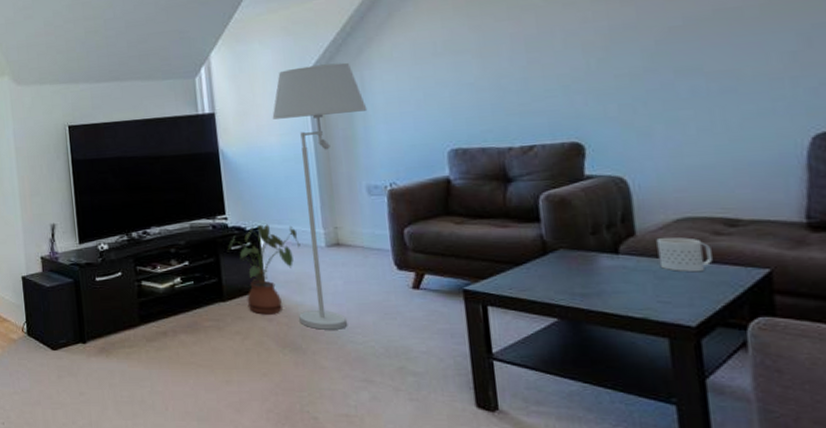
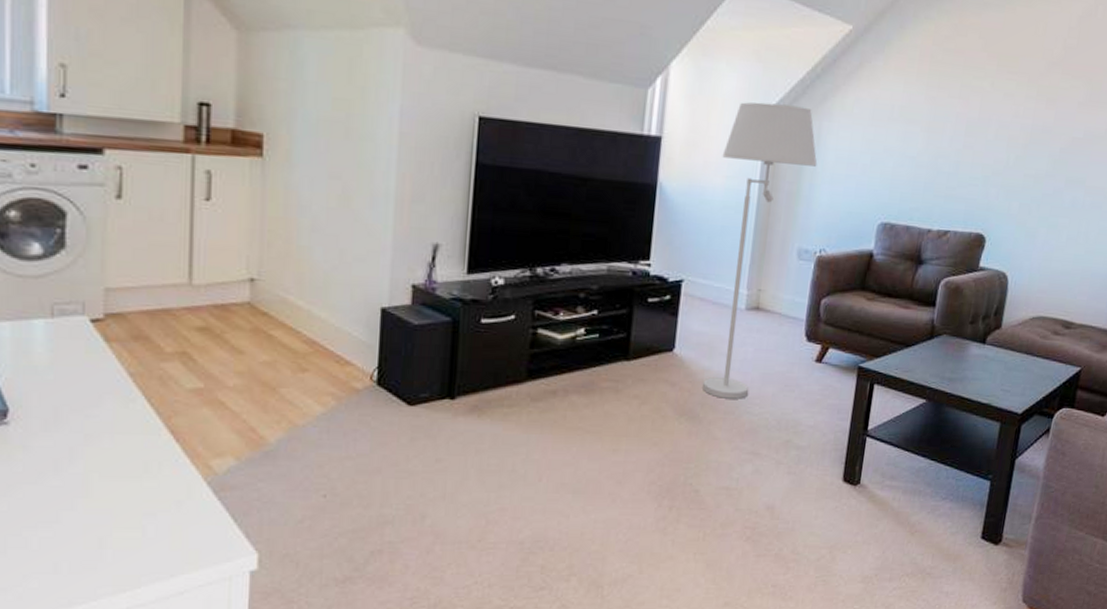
house plant: present [227,224,301,315] -> none [644,276,721,379]
mug: present [656,237,713,273] -> none [1010,332,1049,366]

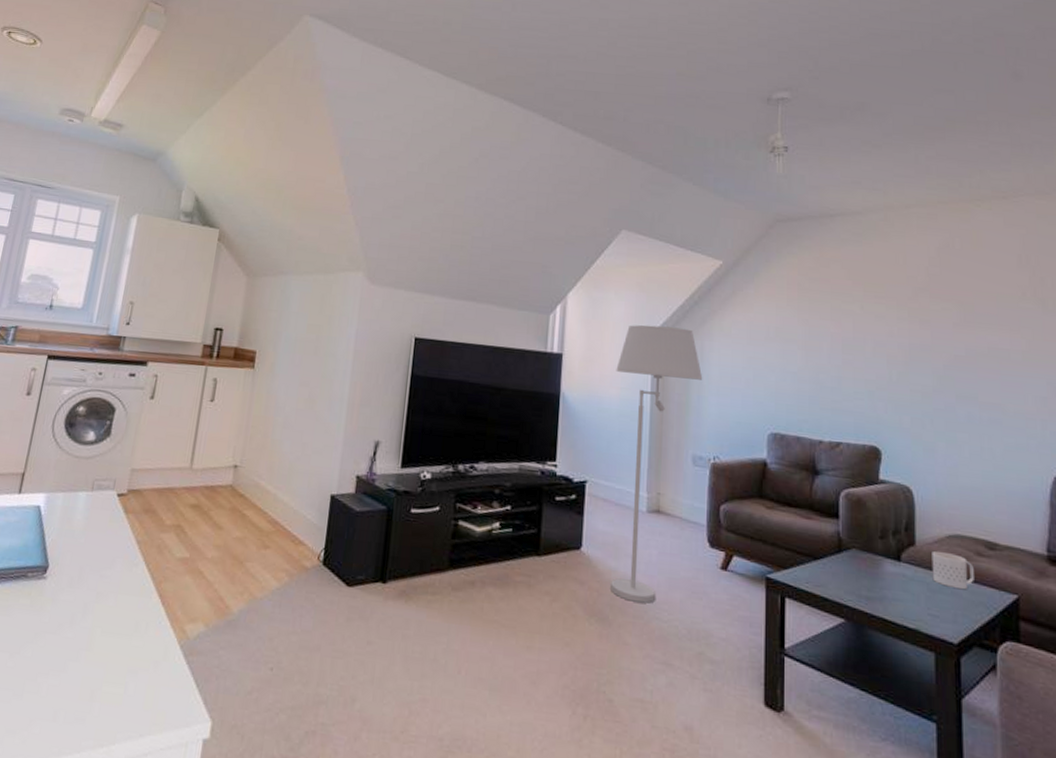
mug: none [1010,332,1049,366] -> present [932,551,974,590]

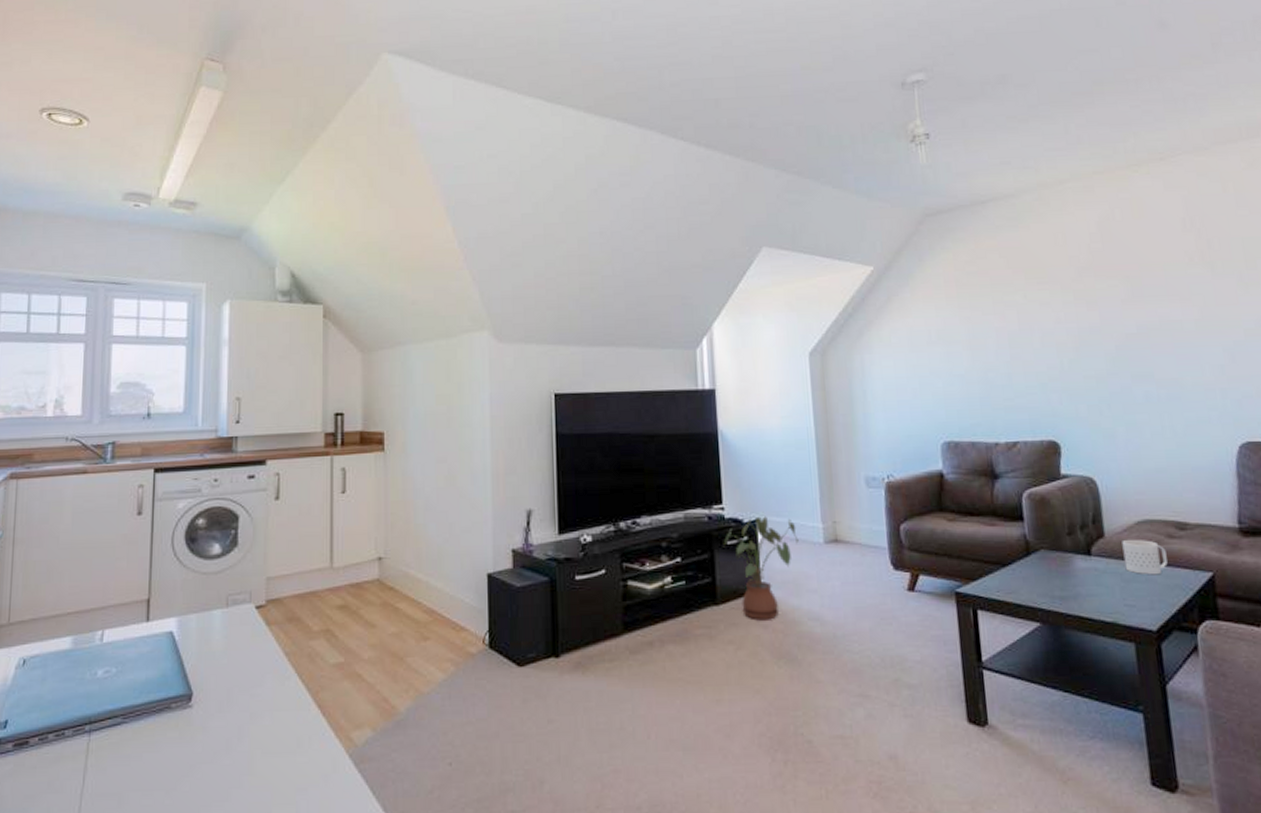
house plant: none [552,478,623,578] -> present [723,516,799,620]
floor lamp: present [611,325,703,604] -> none [774,344,867,638]

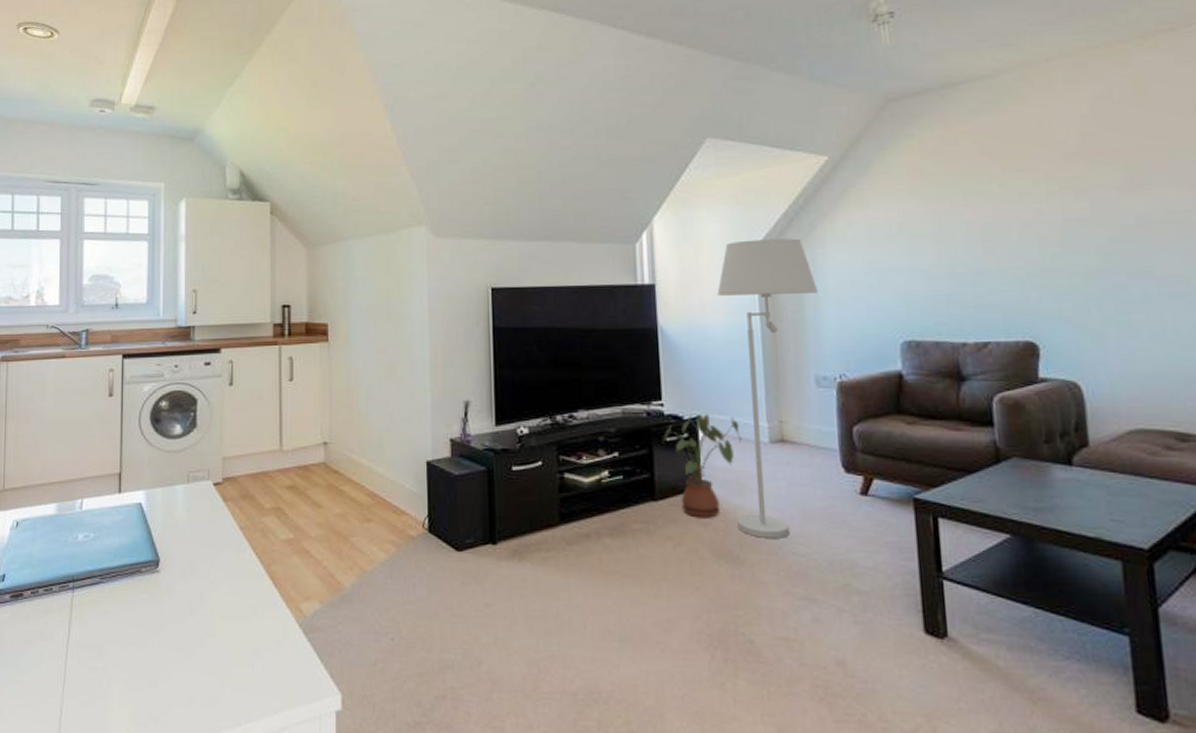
floor lamp: none [774,344,867,638] -> present [717,238,819,538]
mug: present [1122,539,1168,575] -> none [1109,449,1165,490]

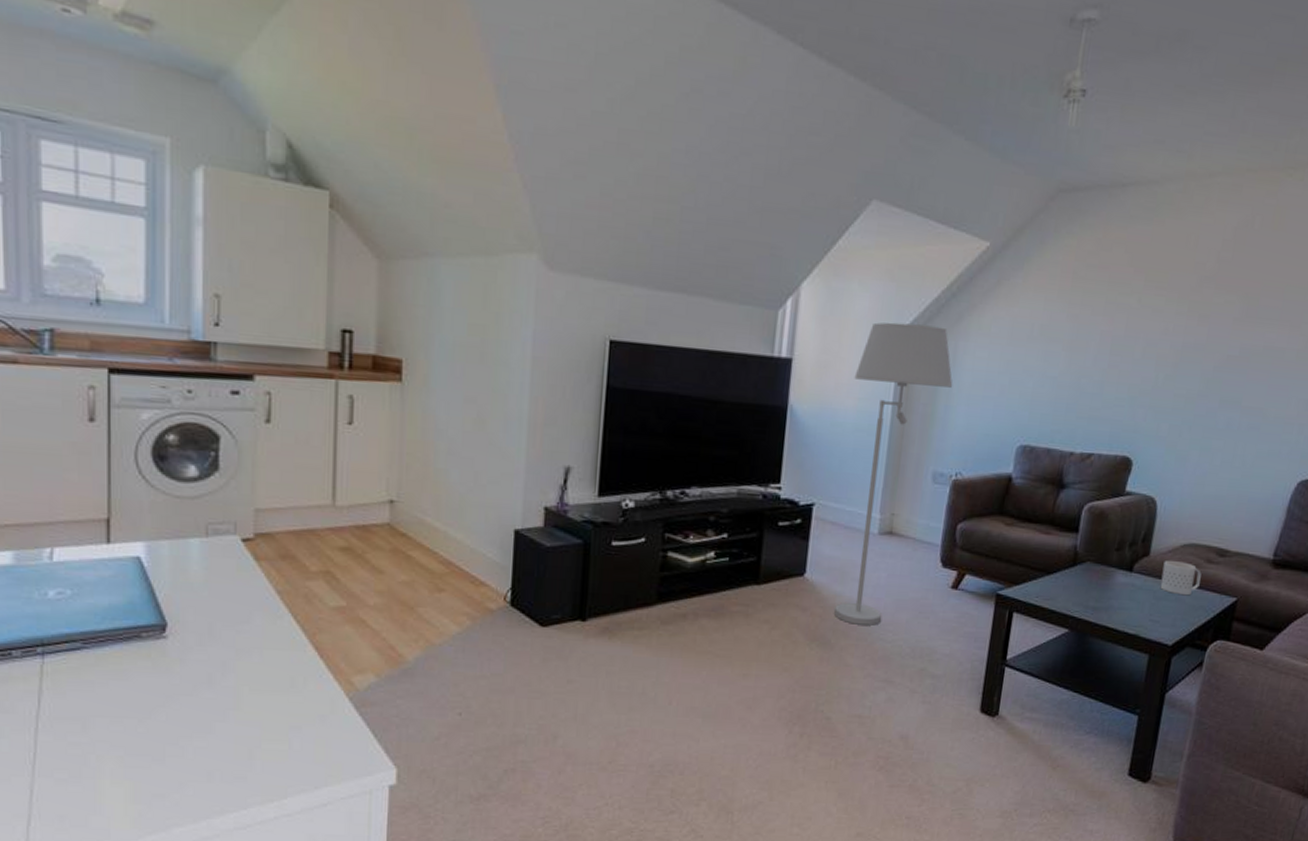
house plant: present [662,413,742,518] -> none [774,500,853,604]
mug: none [1109,449,1165,490] -> present [1160,560,1202,596]

